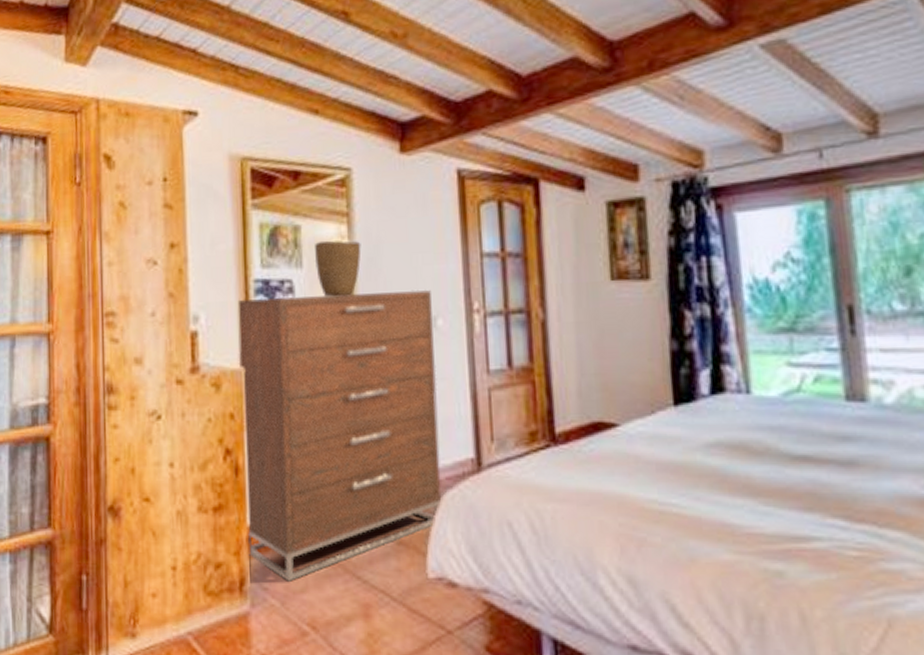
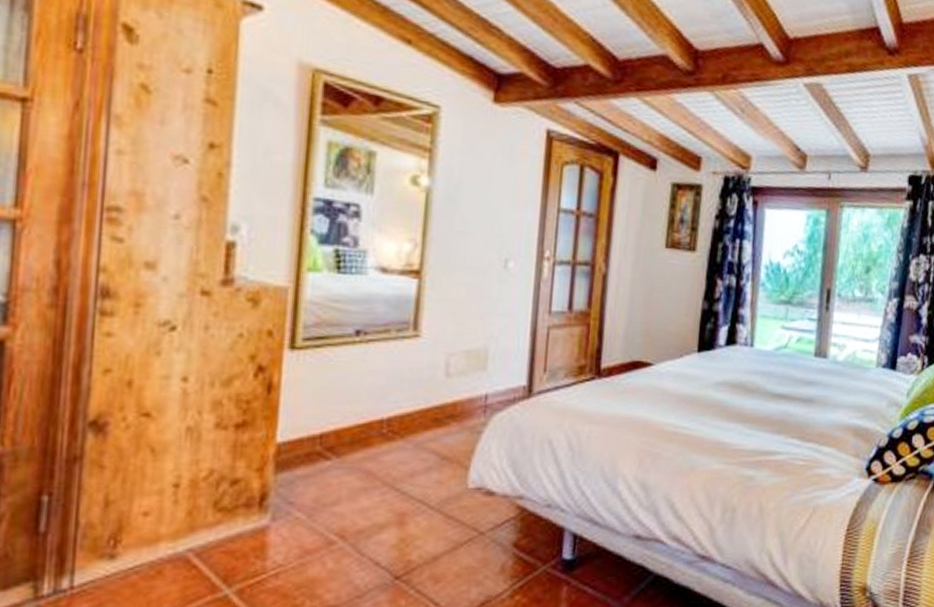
dresser: present [237,289,442,582] -> none [274,216,506,495]
vase: present [314,240,361,297] -> none [387,171,441,229]

